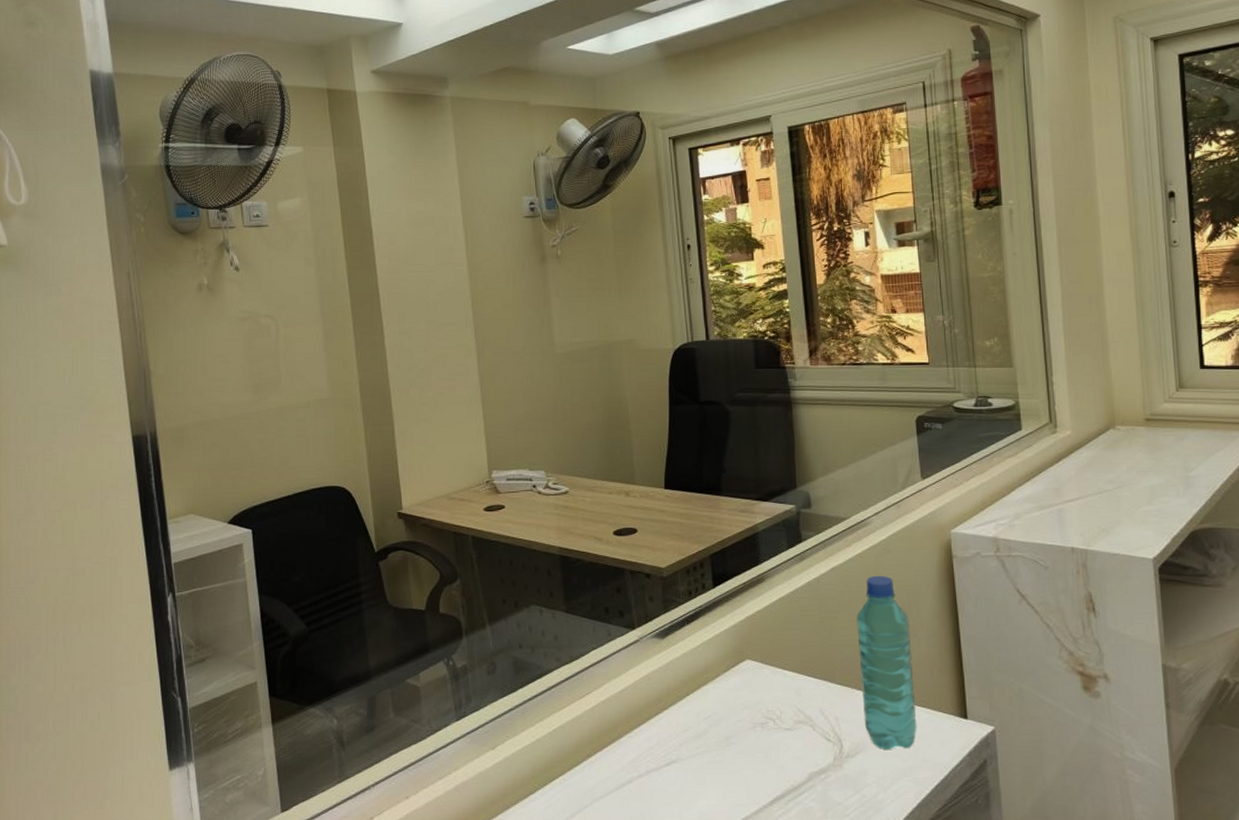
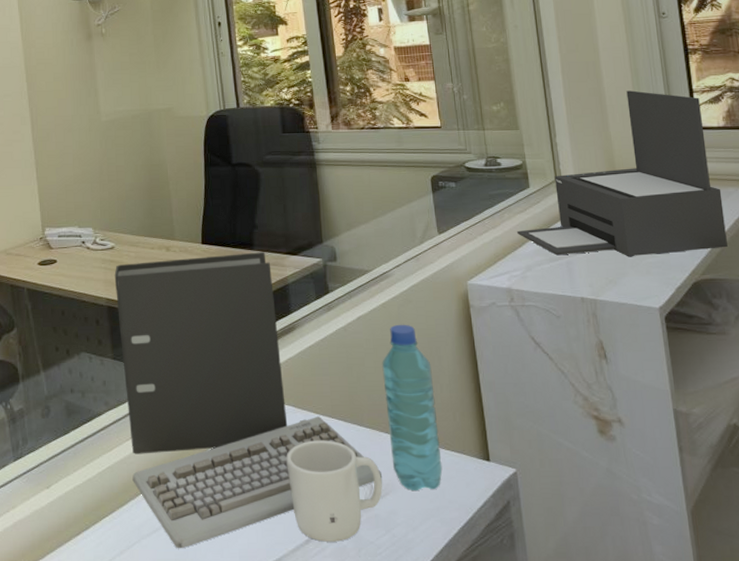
binder: none [568,498,754,713] -> present [114,252,288,454]
keyboard: none [585,673,853,812] -> present [132,416,383,549]
mug: none [751,697,853,803] -> present [286,440,383,542]
printer: none [1006,326,1229,504] -> present [517,90,728,256]

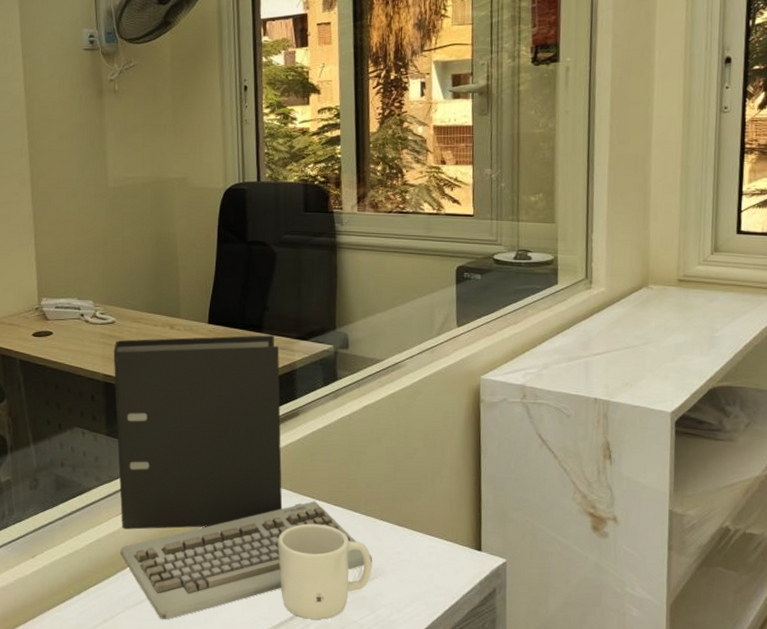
water bottle: present [382,324,443,491] -> none [383,415,434,576]
printer: present [517,90,728,256] -> none [538,189,754,360]

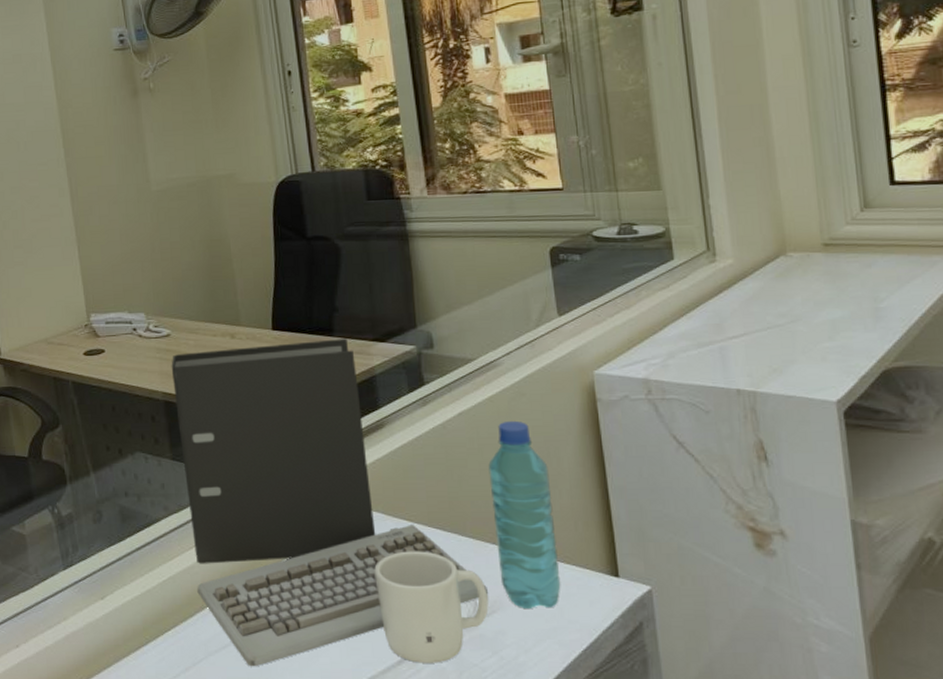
water bottle: none [383,415,434,576] -> present [488,420,561,610]

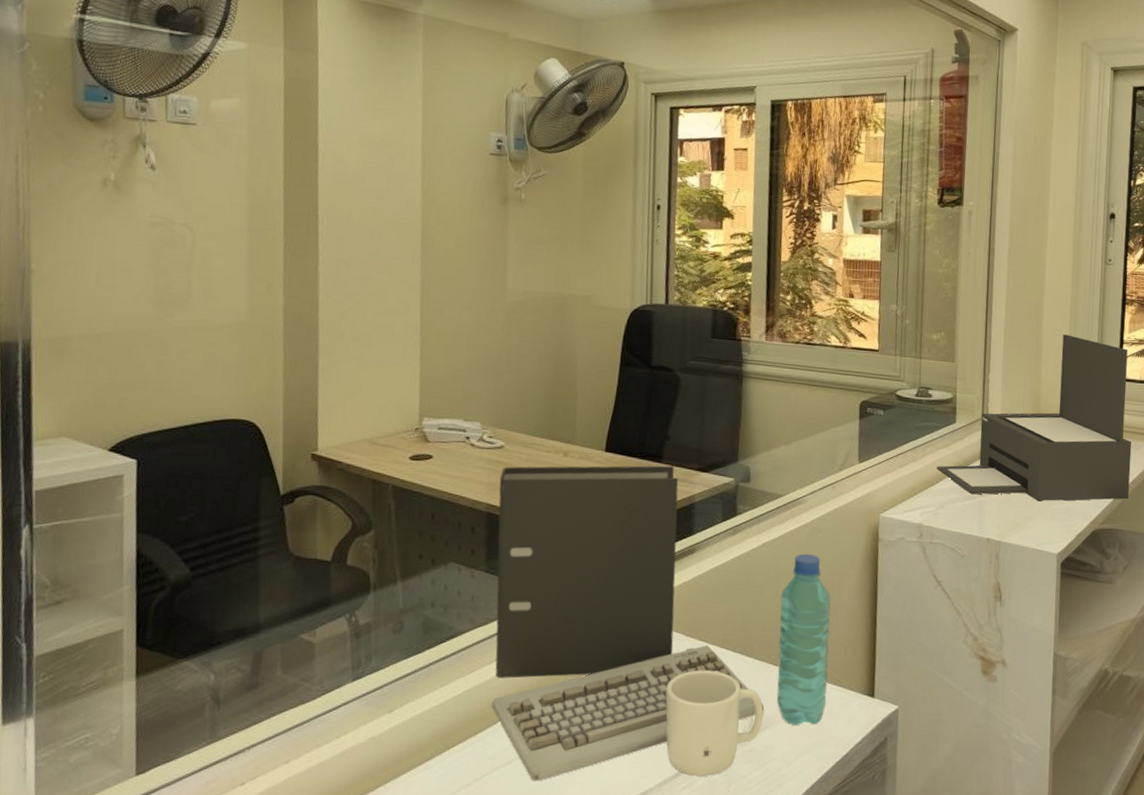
printer: none [657,139,929,340] -> present [936,334,1132,501]

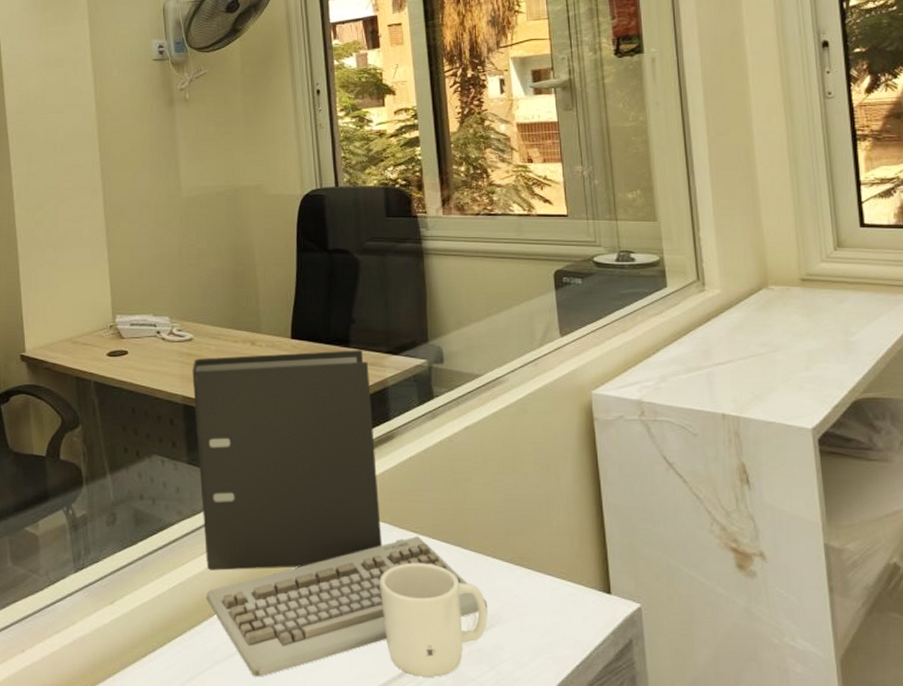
water bottle: present [776,553,831,726] -> none [491,436,557,625]
printer: present [936,334,1132,501] -> none [651,180,894,369]

